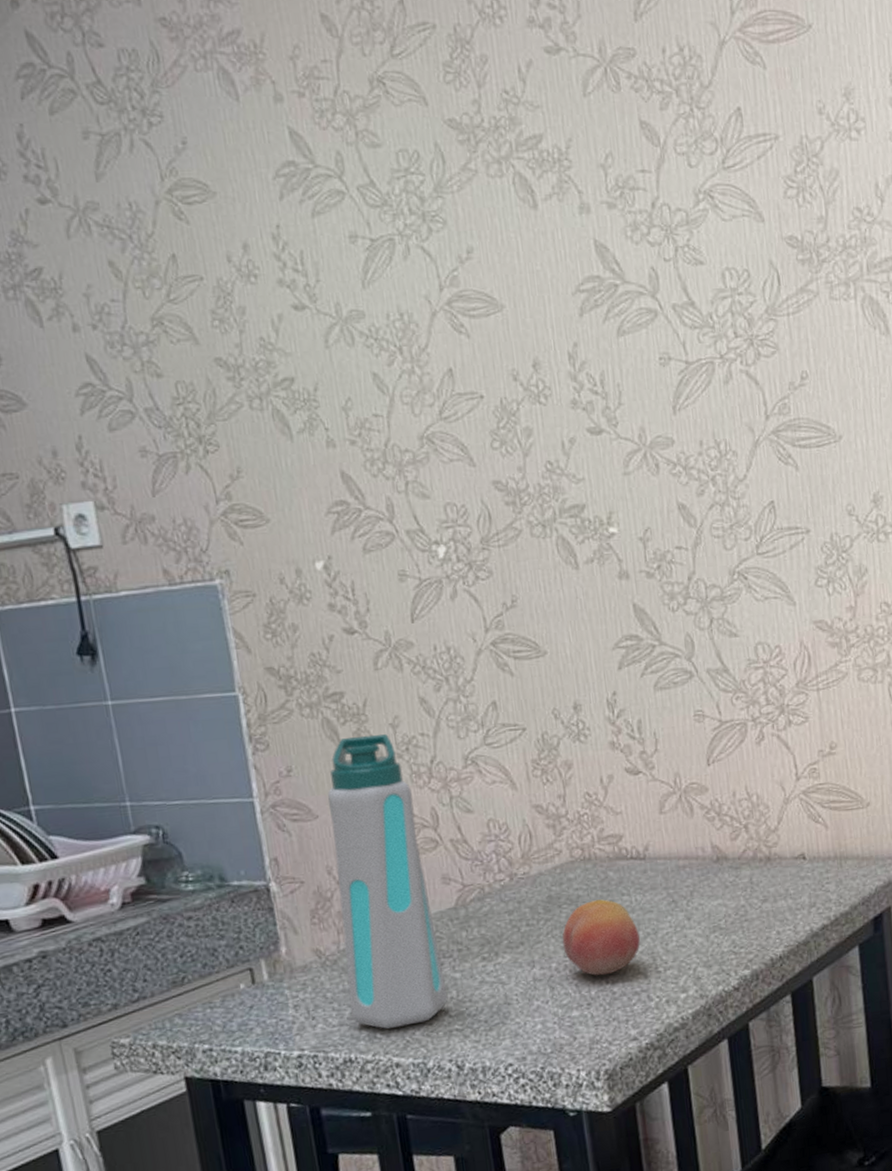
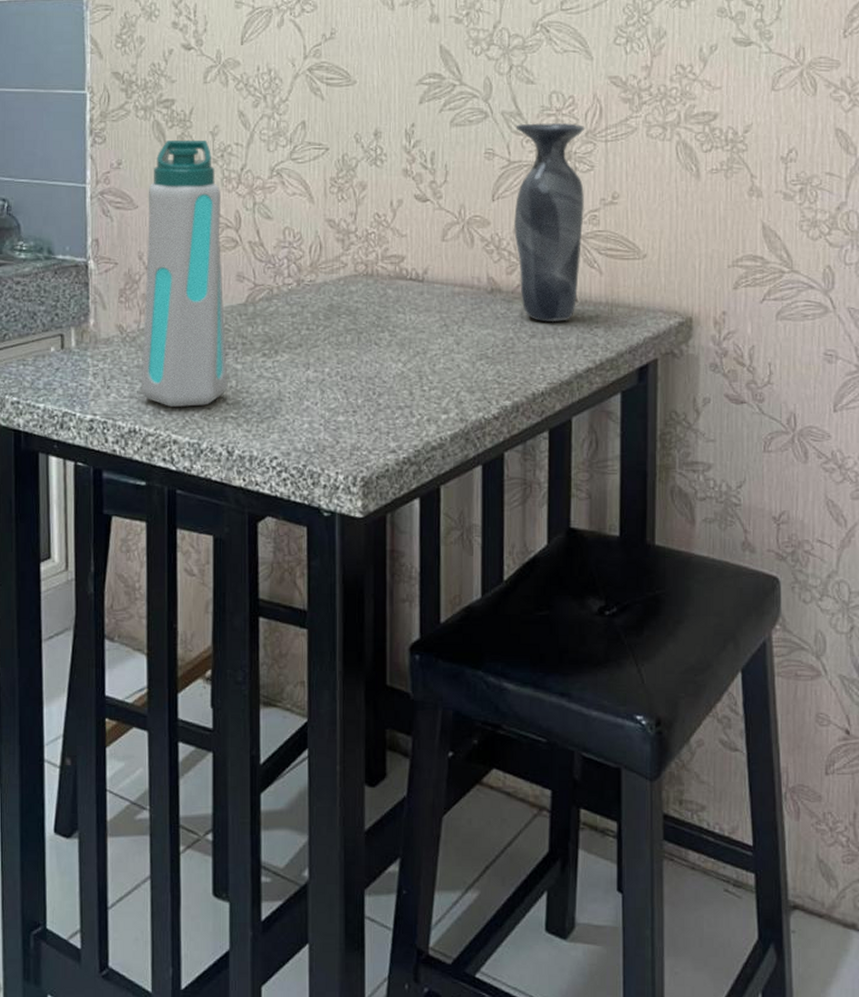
fruit: present [562,899,640,976] -> none [337,314,409,386]
vase: none [723,674,805,884] -> present [513,122,585,323]

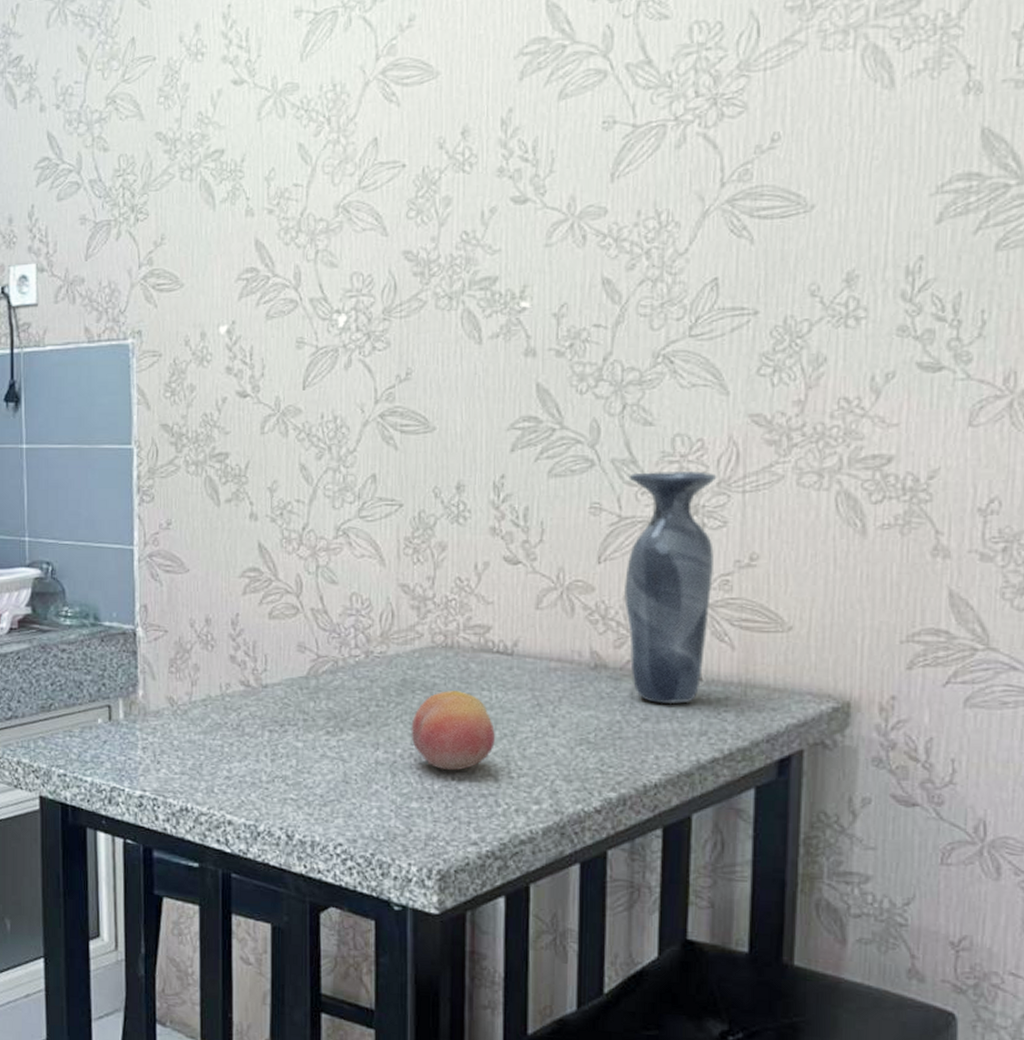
water bottle: present [142,140,228,407] -> none [194,498,287,786]
fruit: none [337,314,409,386] -> present [411,691,495,771]

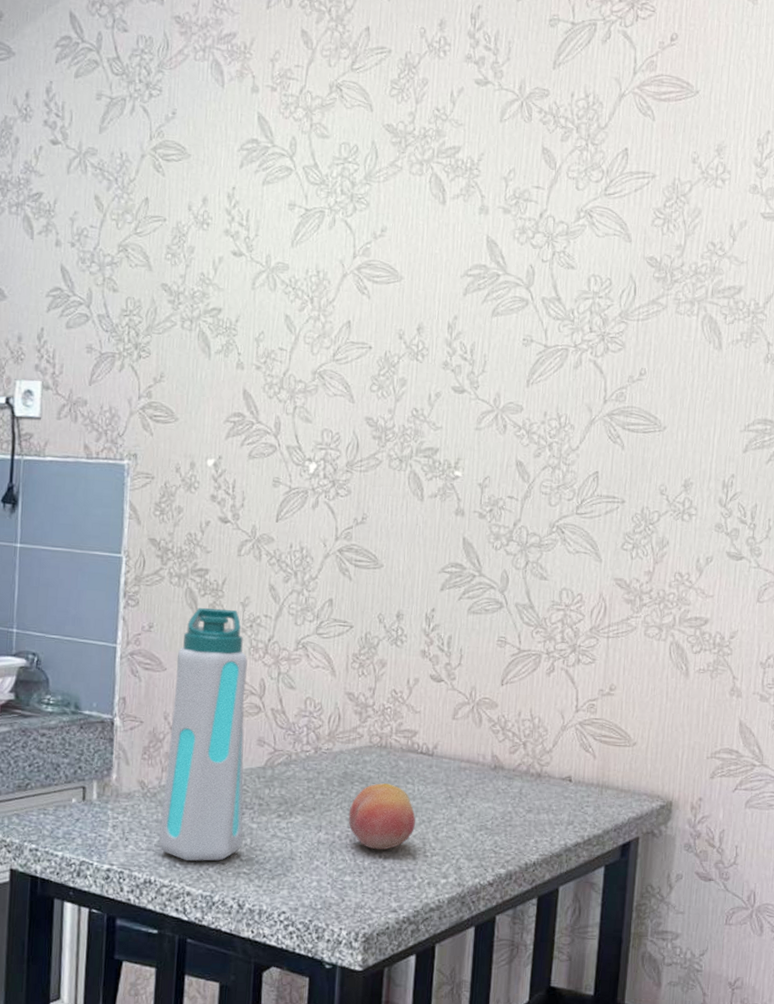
water bottle: none [194,498,287,786] -> present [159,608,248,861]
vase: present [623,470,717,705] -> none [518,616,590,800]

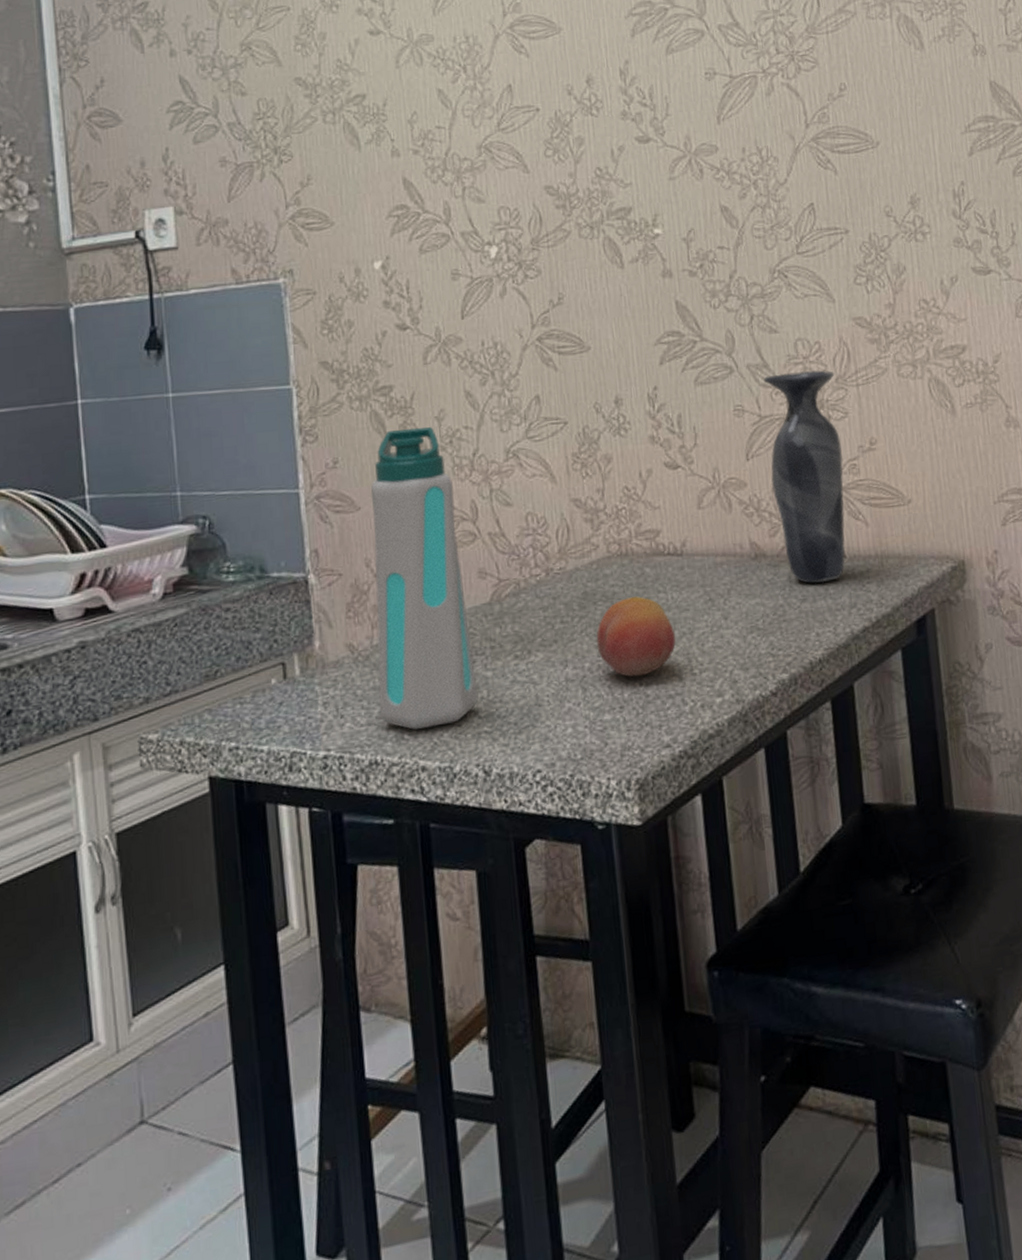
vase: none [518,616,590,800] -> present [763,369,845,583]

